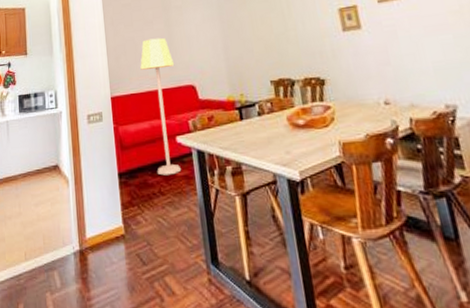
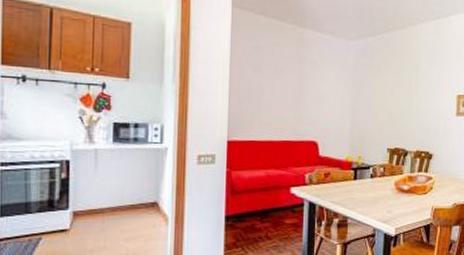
lamp: present [140,38,182,176] -> none [264,88,301,222]

